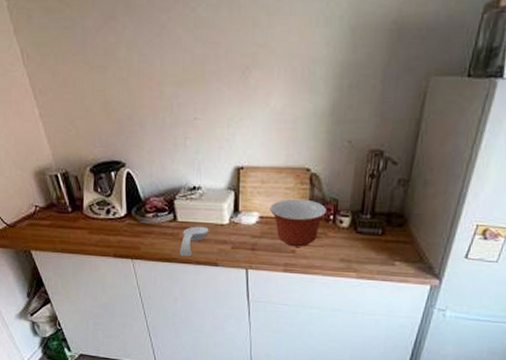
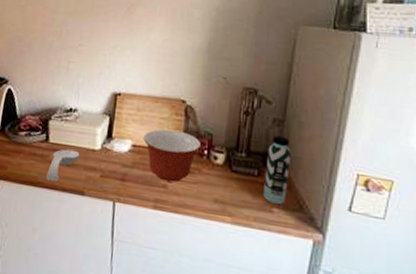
water bottle: none [387,195,415,258] -> present [263,135,291,204]

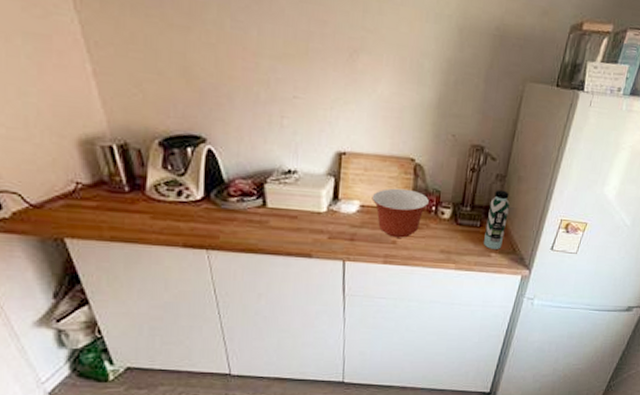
spoon rest: present [46,149,80,182] -> none [268,213,304,248]

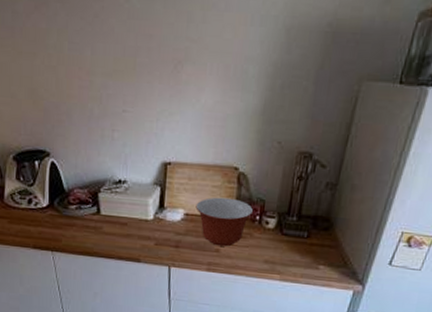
water bottle: present [484,190,510,249] -> none [311,199,341,262]

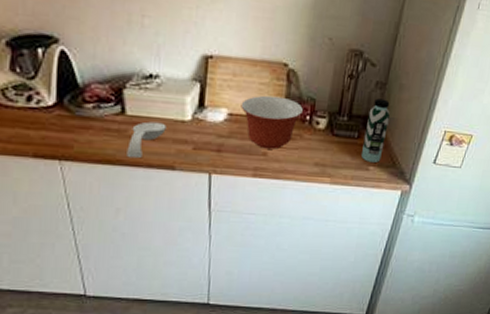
spoon rest: none [102,220,133,252] -> present [127,121,167,159]
water bottle: none [311,199,341,262] -> present [361,98,390,162]

